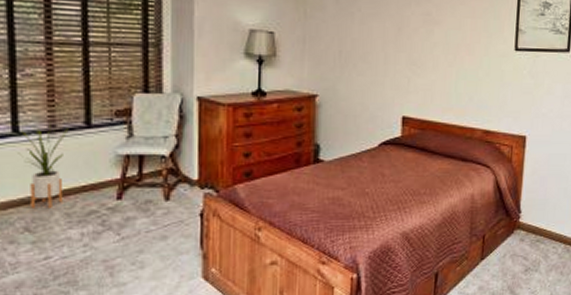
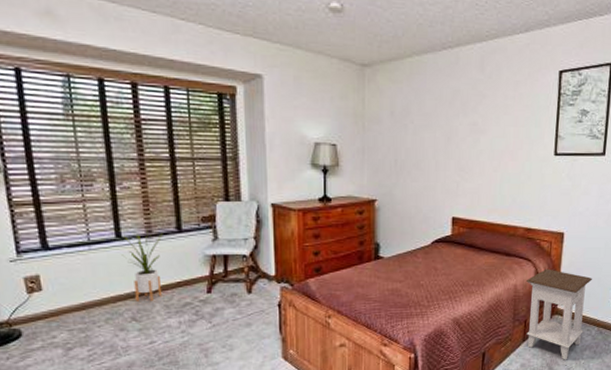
nightstand: none [484,176,558,283] -> present [525,268,592,360]

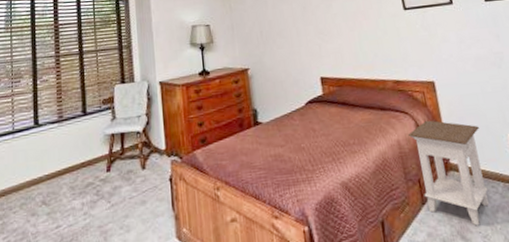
house plant: present [122,229,163,301] -> none [38,115,72,185]

